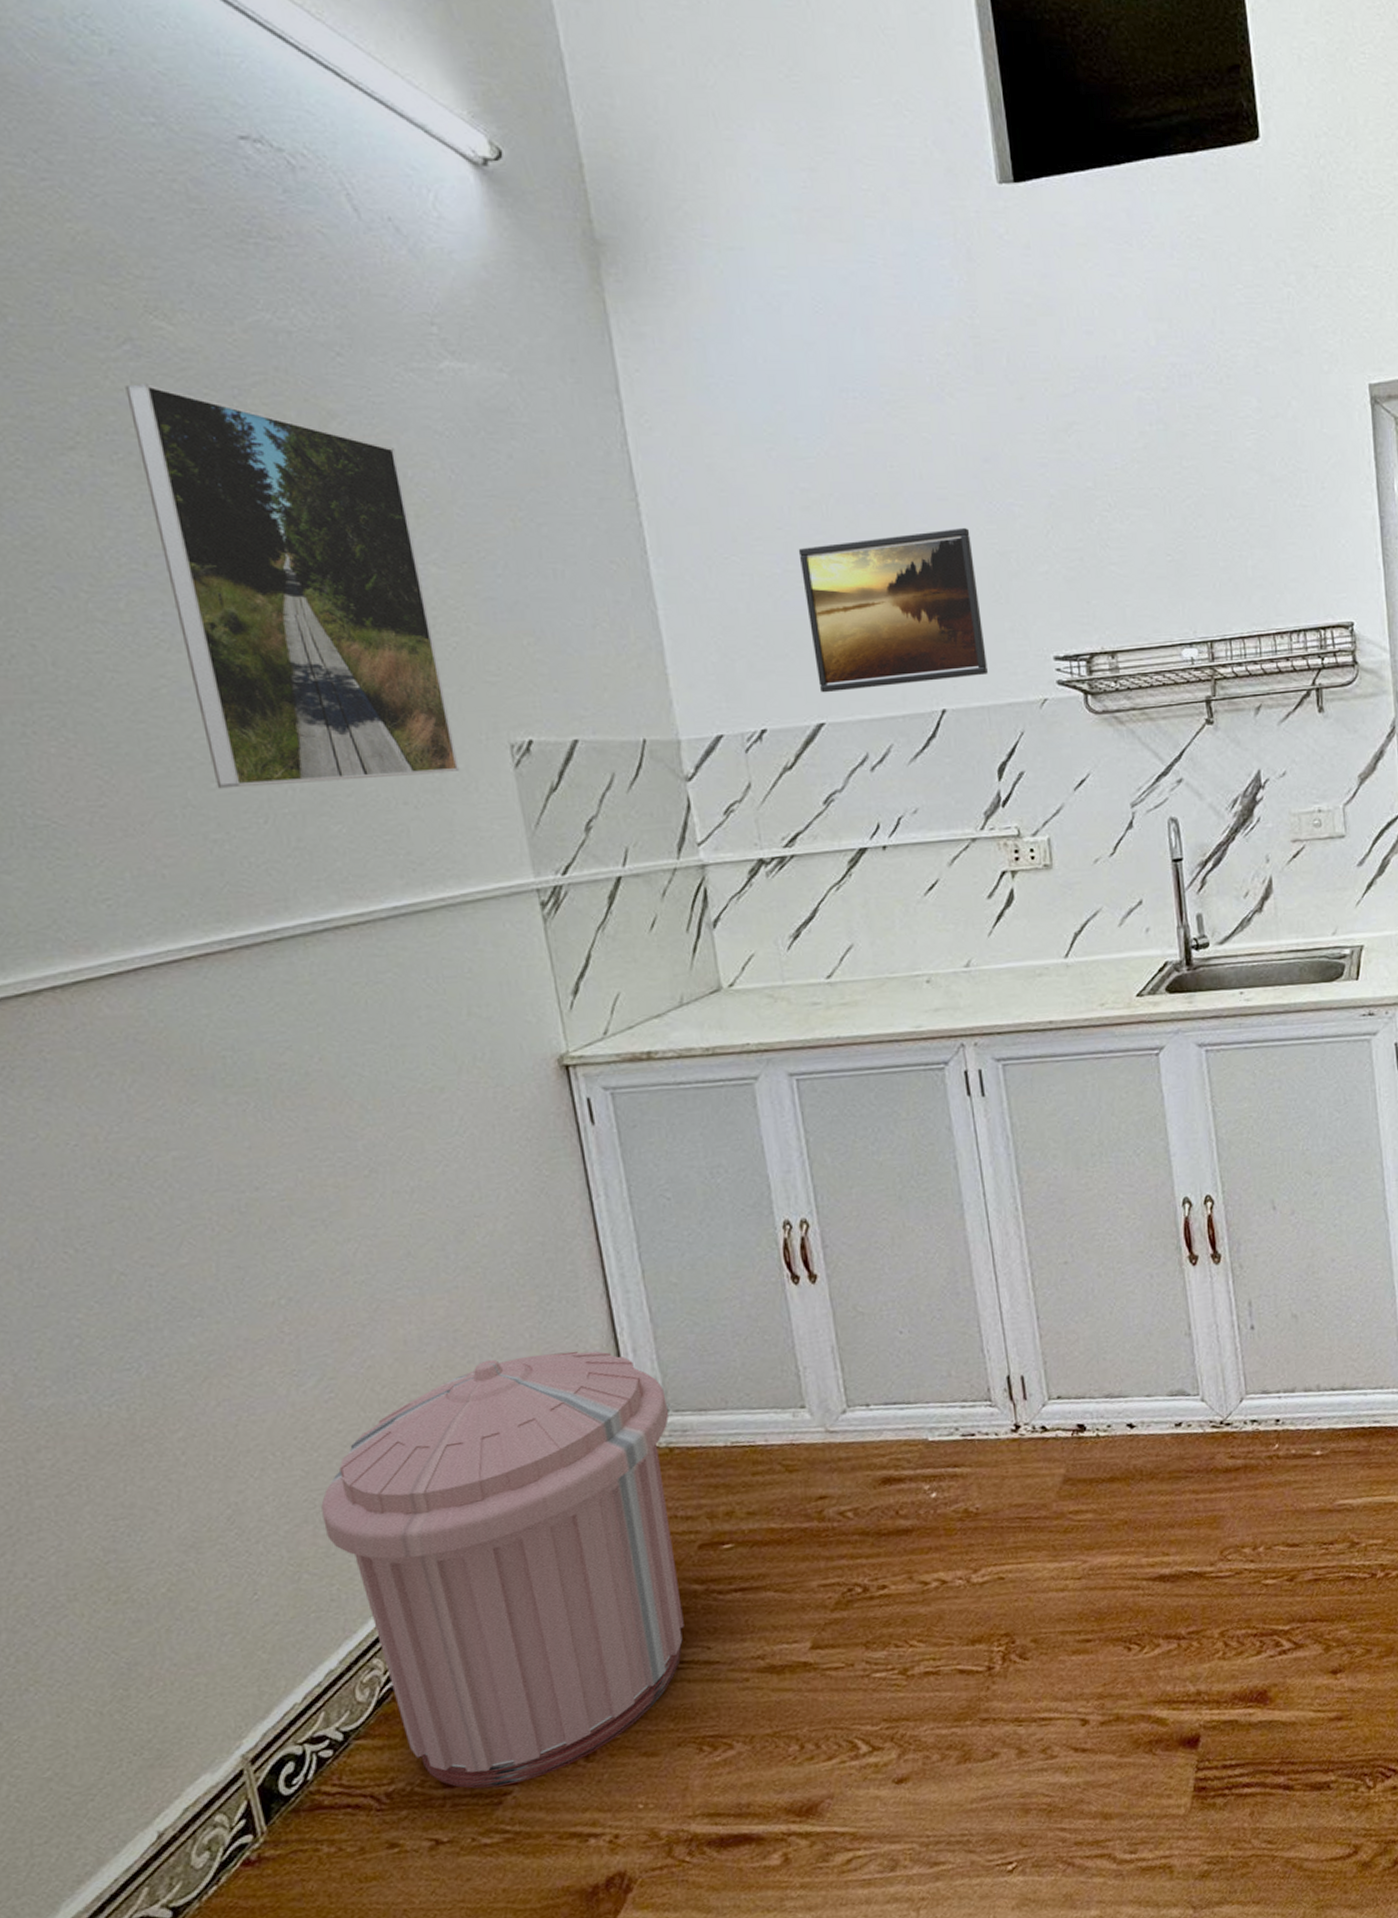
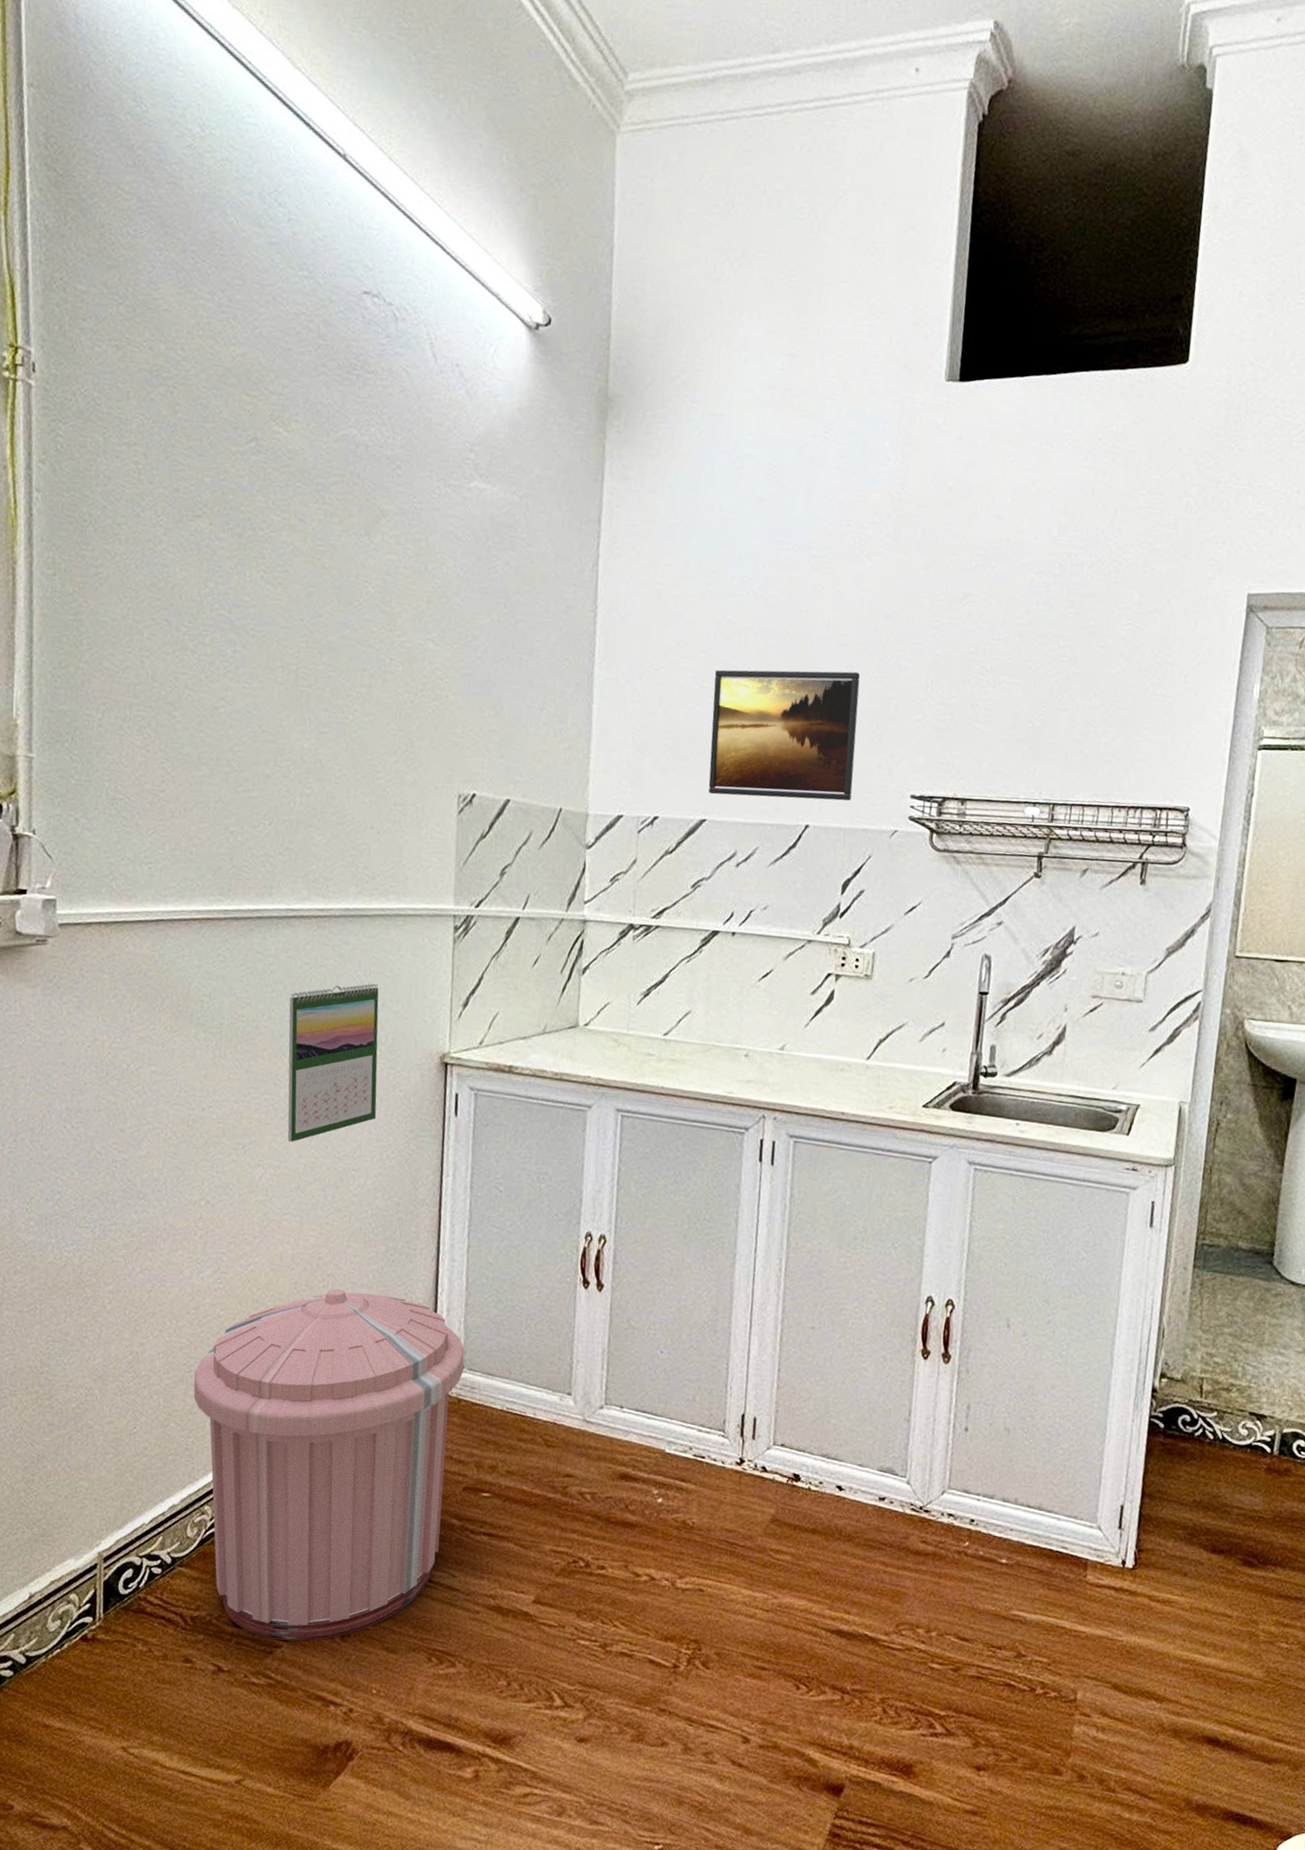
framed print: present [125,382,460,789] -> none [242,473,424,810]
calendar: none [342,989,491,1202] -> present [287,983,379,1142]

